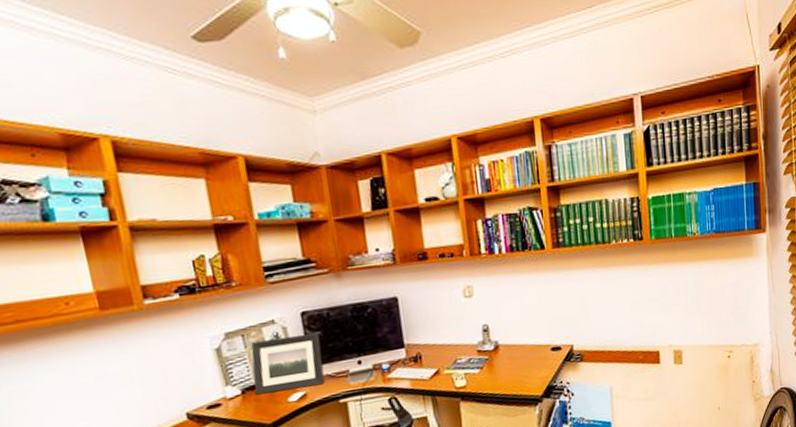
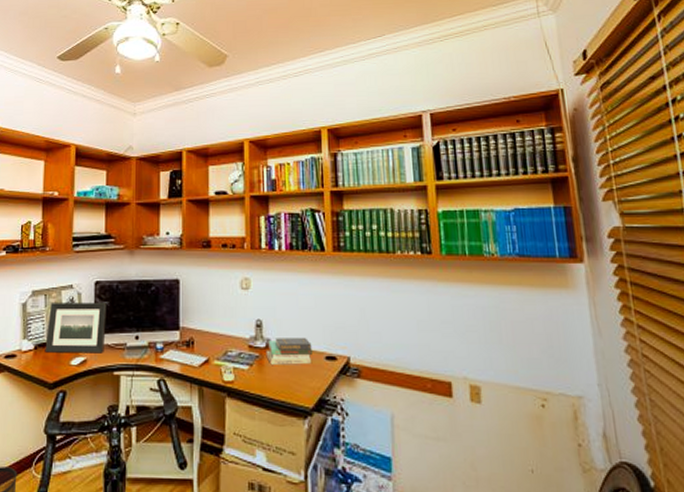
books: none [494,334,539,365] -> present [266,338,312,365]

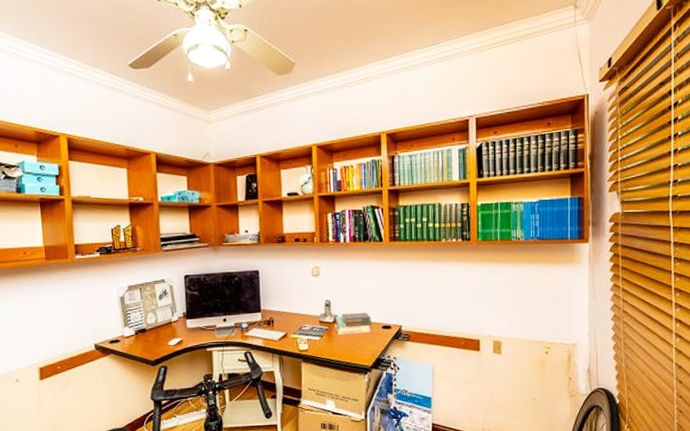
picture frame: present [45,302,107,353] -> none [144,292,197,337]

